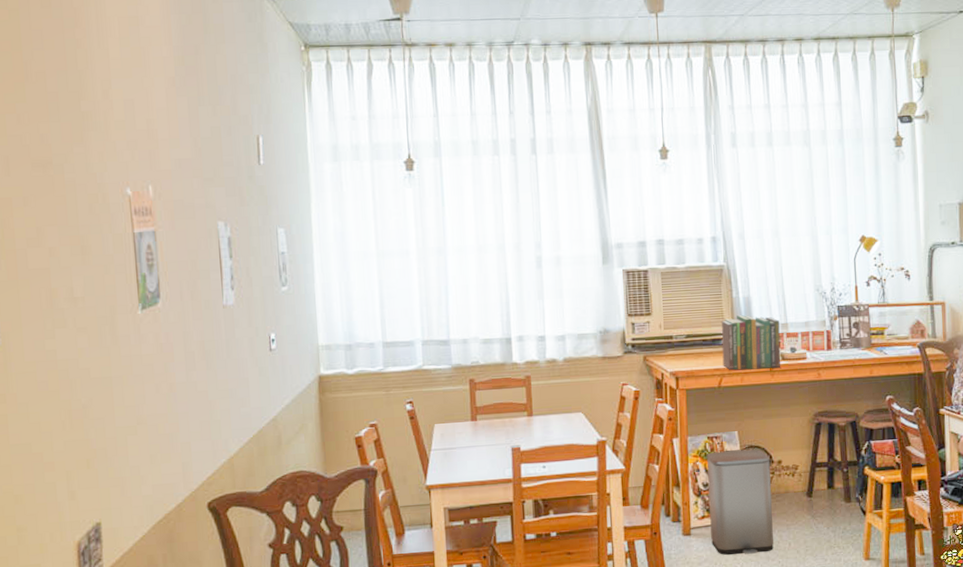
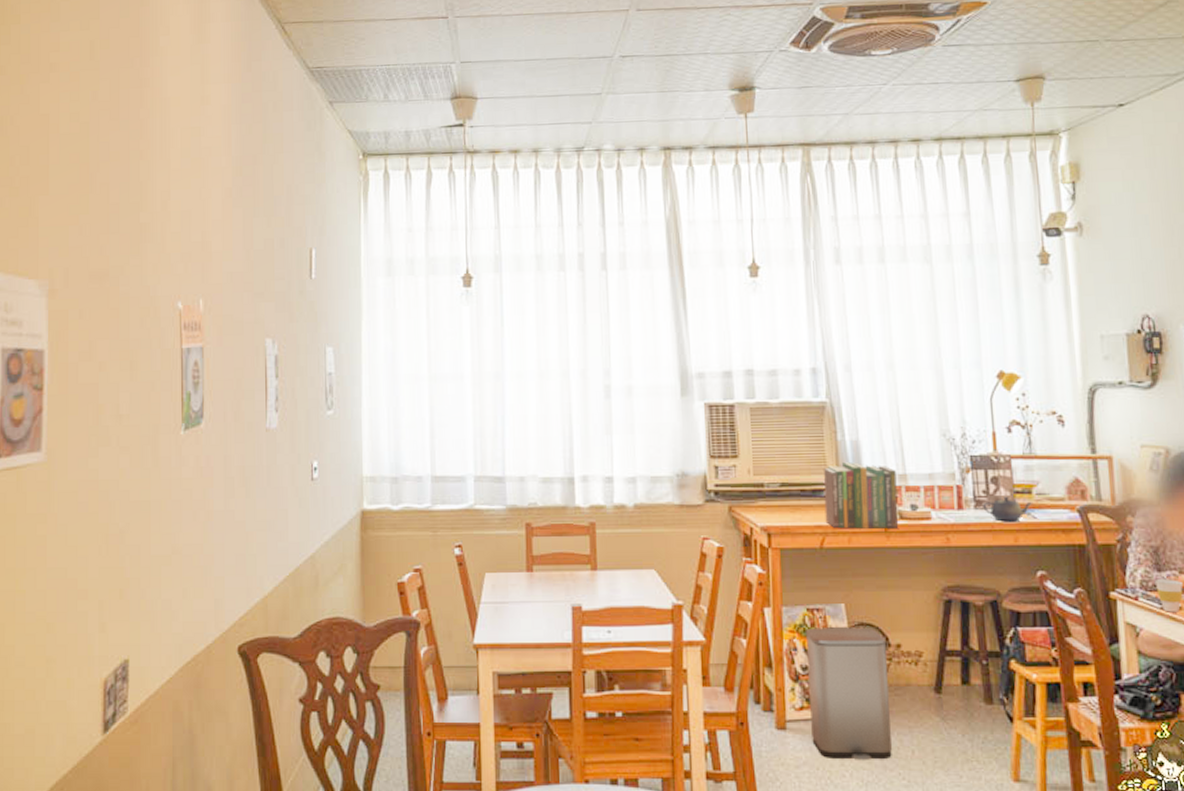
teapot: none [846,337,885,358] -> present [983,496,1034,522]

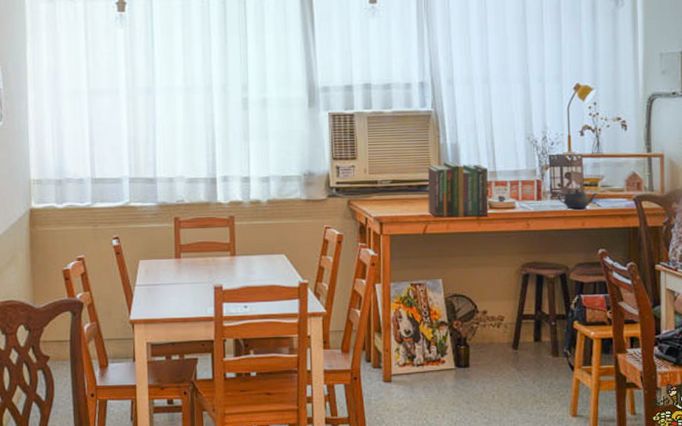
pedal bin: present [806,627,892,760] -> none [410,298,476,404]

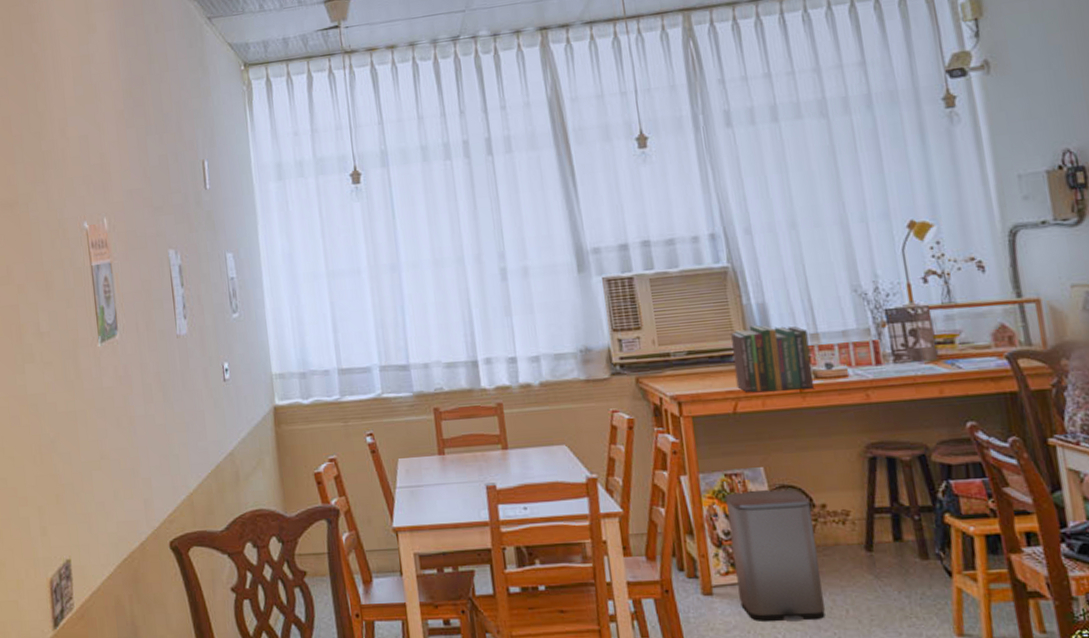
pedal bin: none [410,298,476,404] -> present [725,489,826,622]
teapot: present [557,188,599,210] -> none [902,347,957,374]

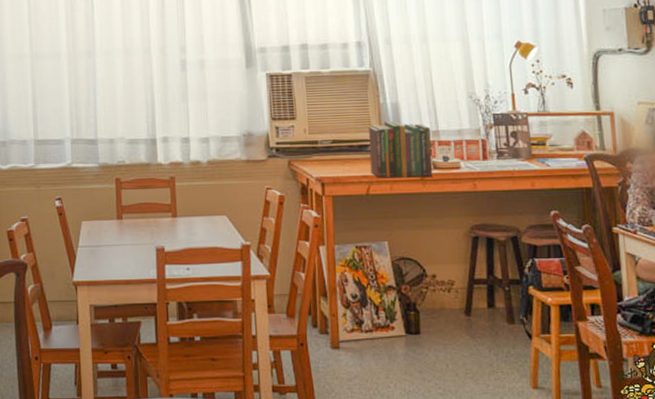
pedal bin: present [725,489,826,622] -> none [355,261,430,373]

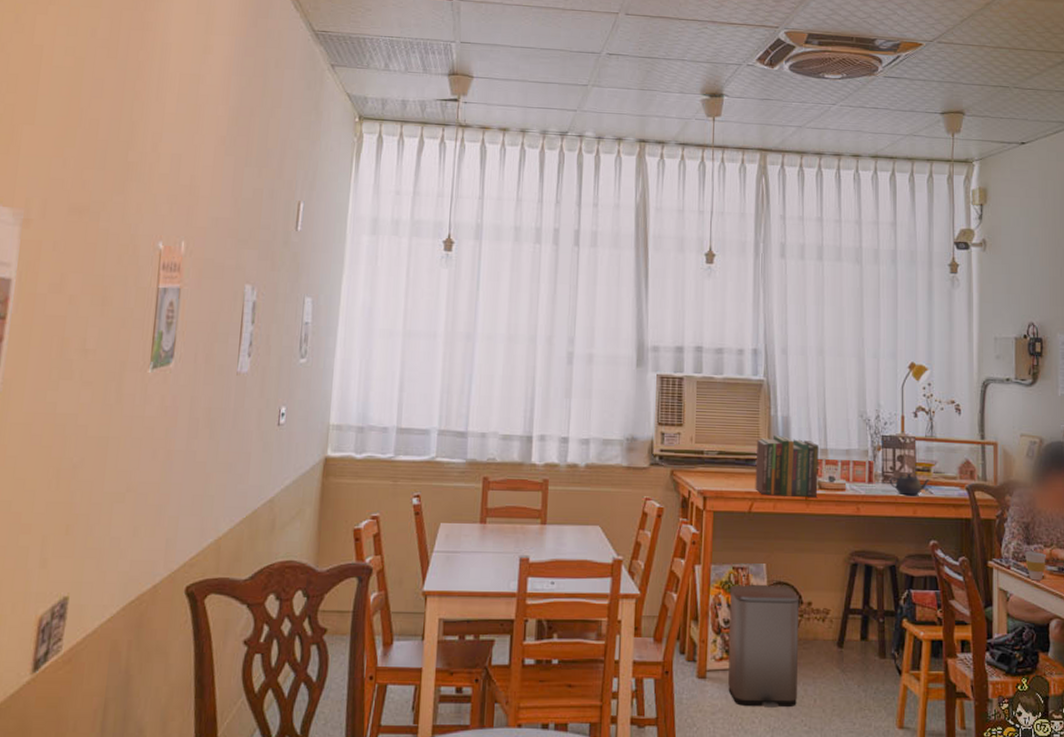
pedal bin: none [355,261,430,373] -> present [728,585,799,708]
teapot: none [504,147,547,170] -> present [889,472,931,496]

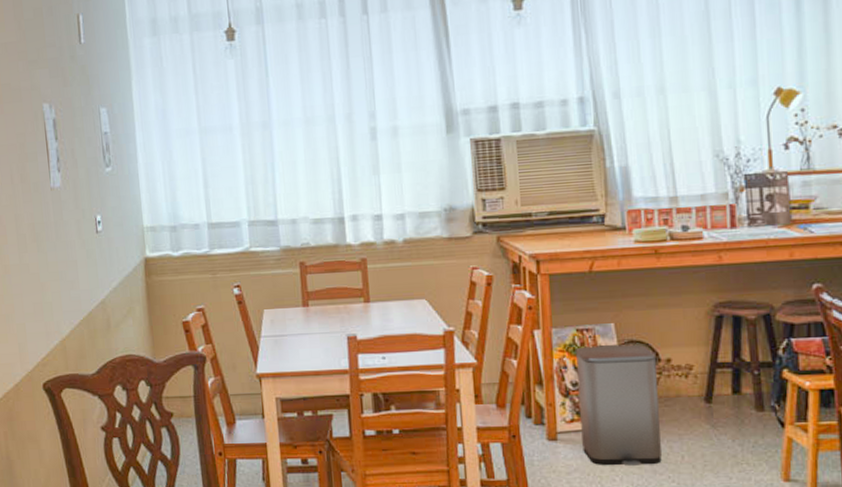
books: present [755,436,819,497] -> none [592,188,670,253]
teapot: present [889,472,931,496] -> none [757,212,811,238]

